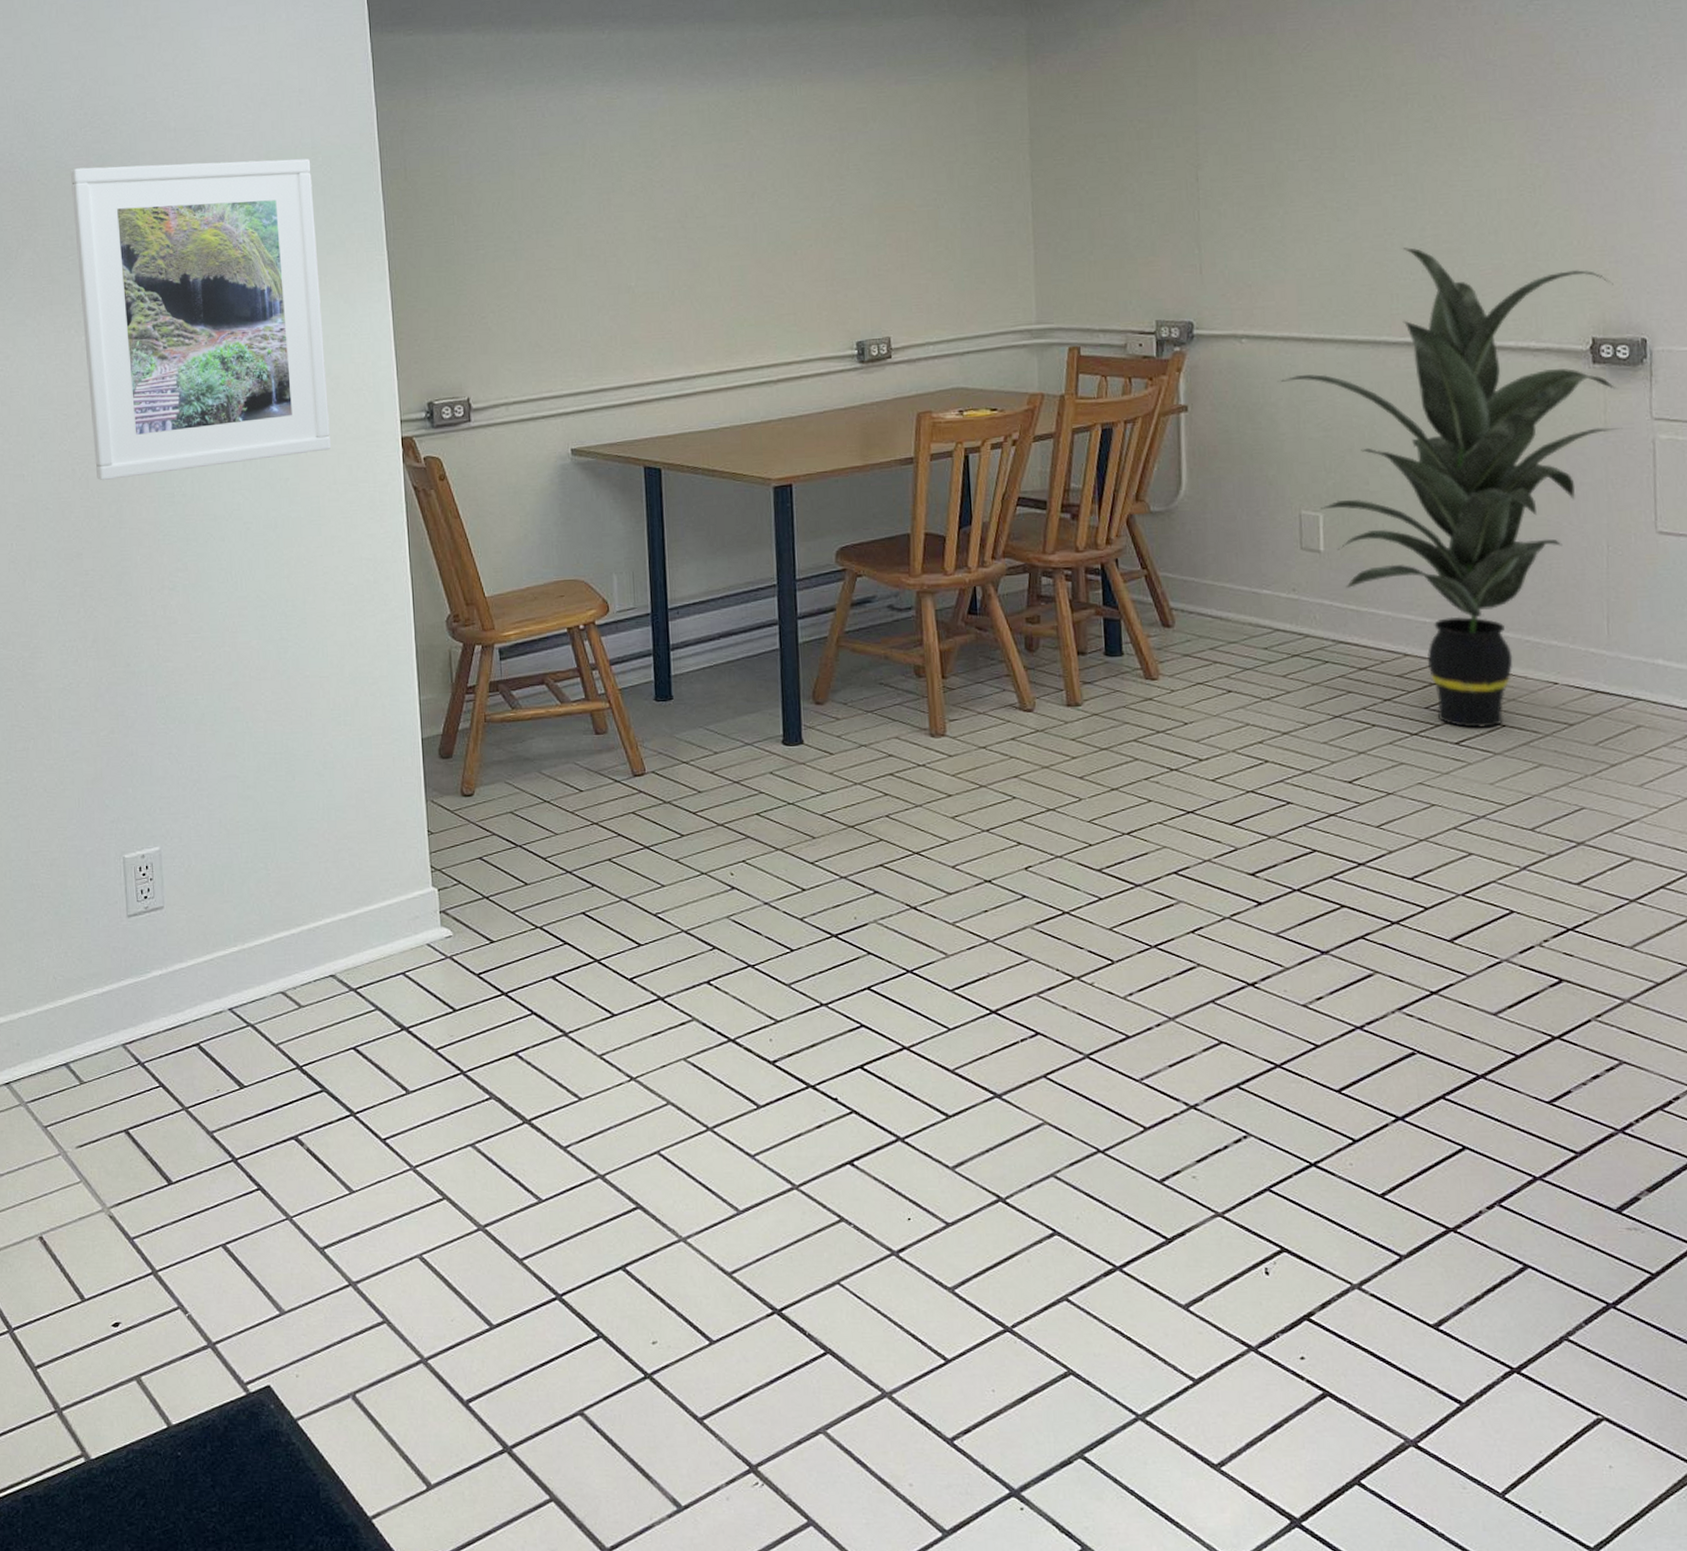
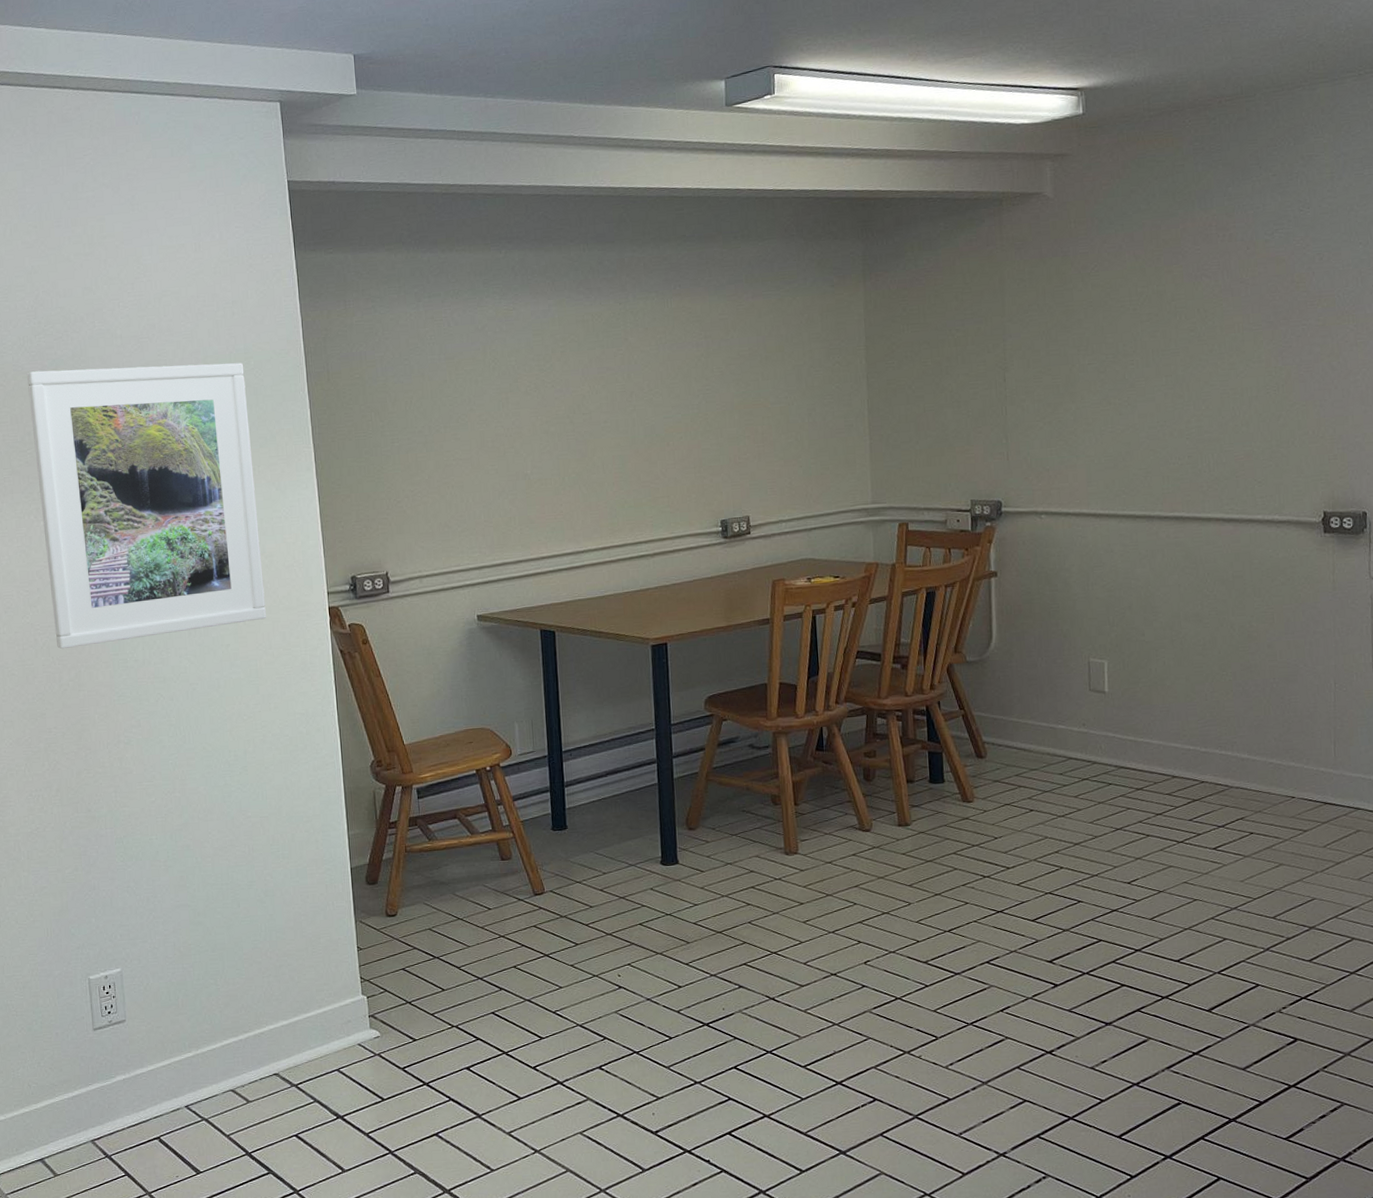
indoor plant: present [1277,247,1623,728] -> none [1070,437,1347,836]

